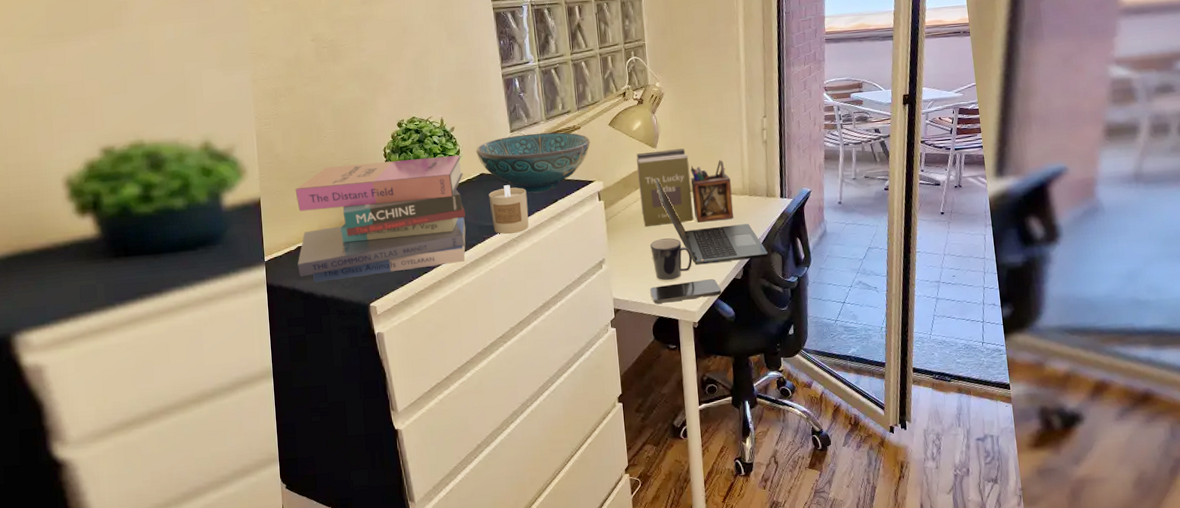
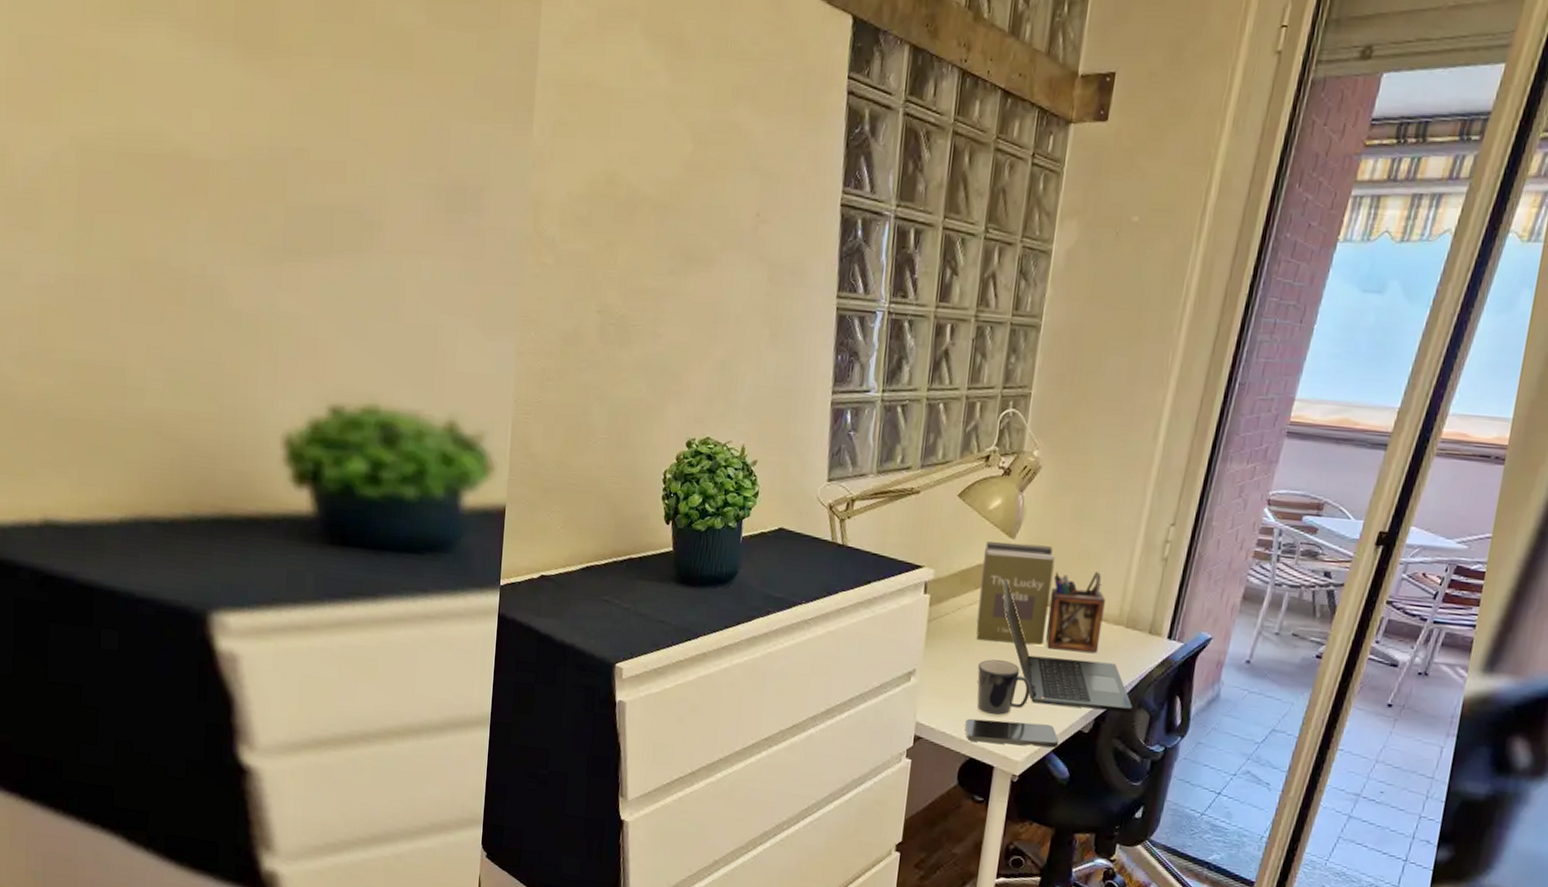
books: present [295,155,466,283] -> none [537,482,759,637]
decorative bowl: present [476,132,590,194] -> none [778,486,929,569]
candle: present [488,185,529,235] -> none [782,549,834,614]

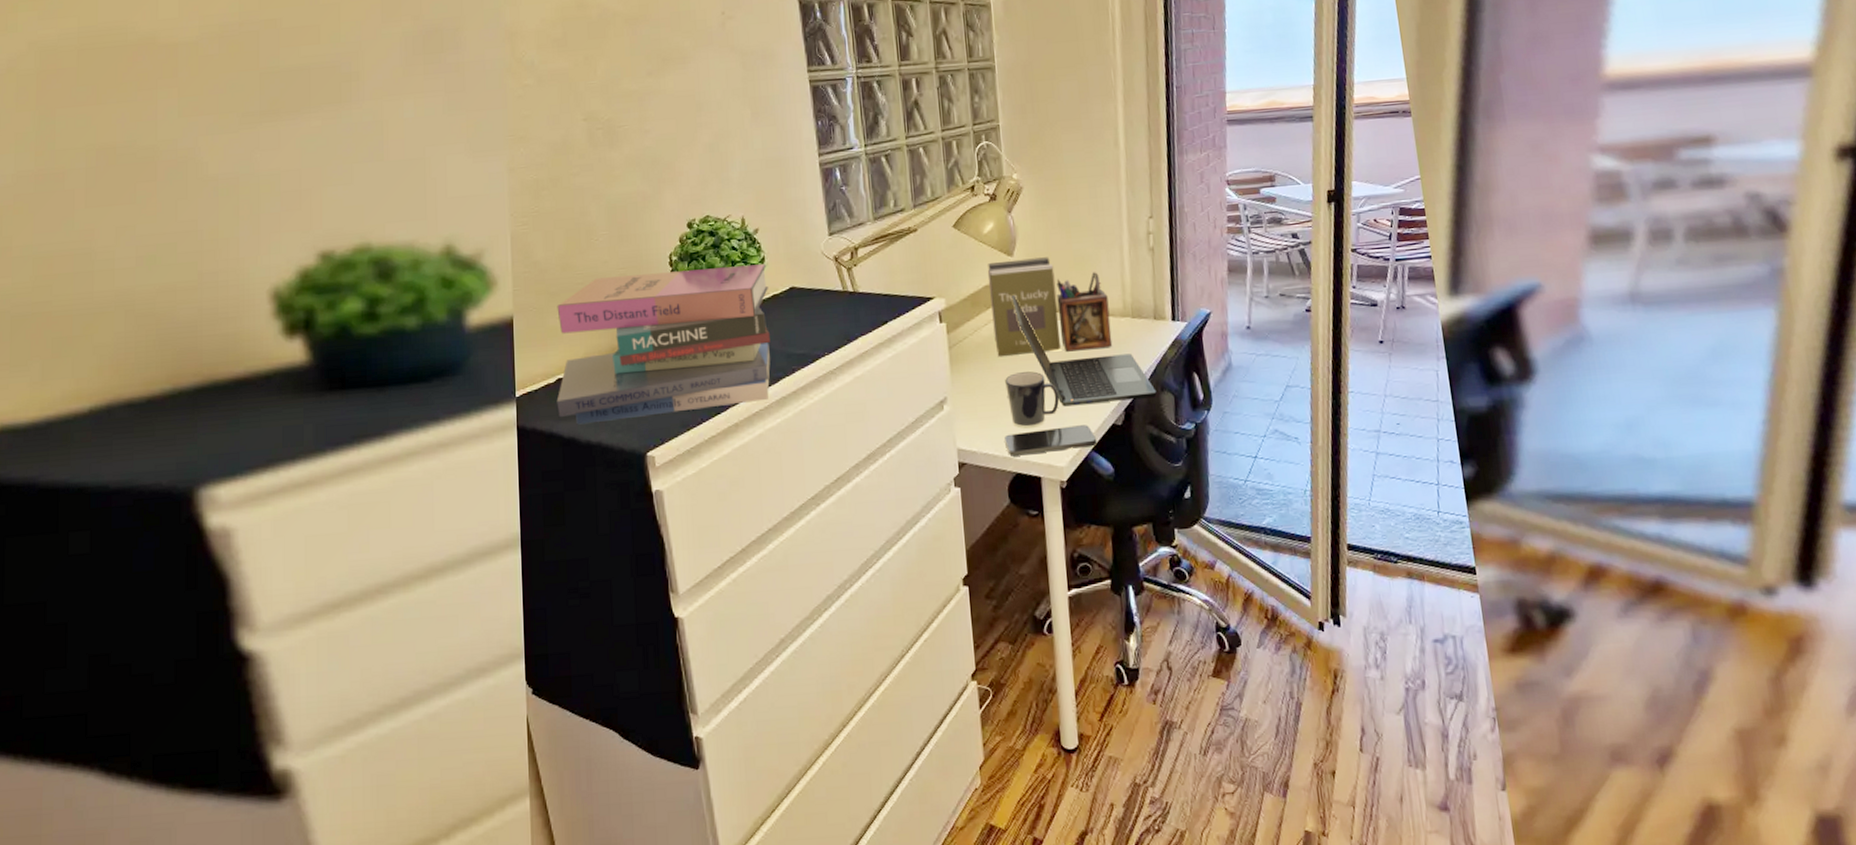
books: none [537,482,759,637] -> present [556,264,771,425]

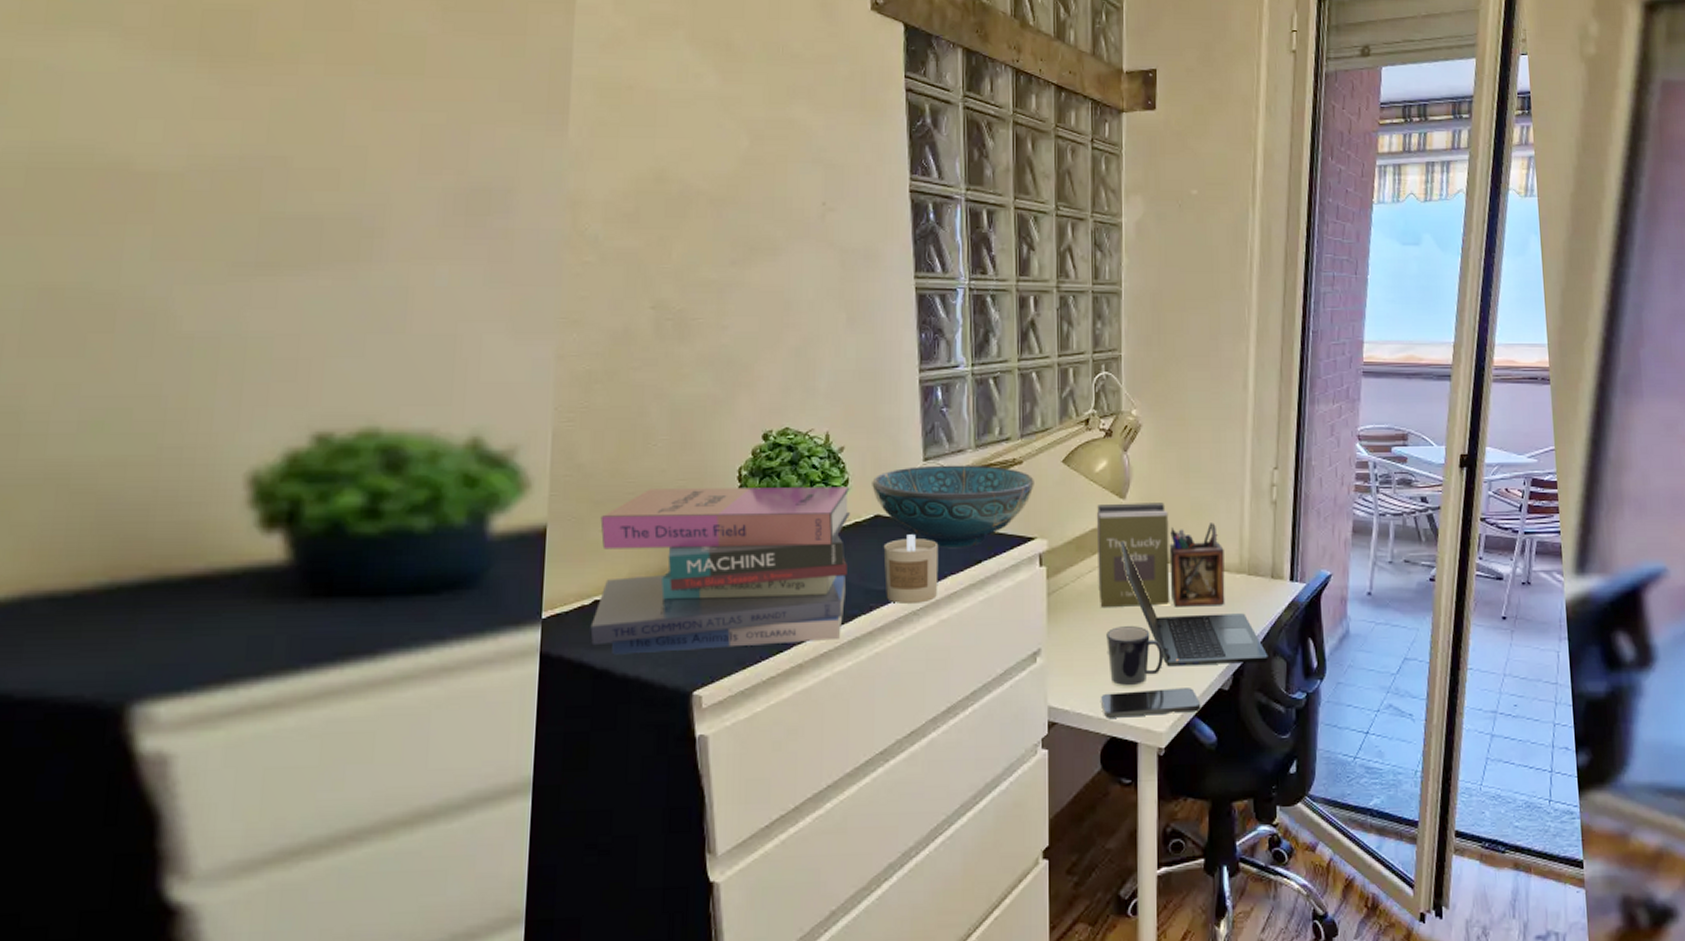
decorative bowl: none [785,235,929,313] -> present [872,465,1034,549]
candle: none [800,302,851,365] -> present [883,534,939,605]

